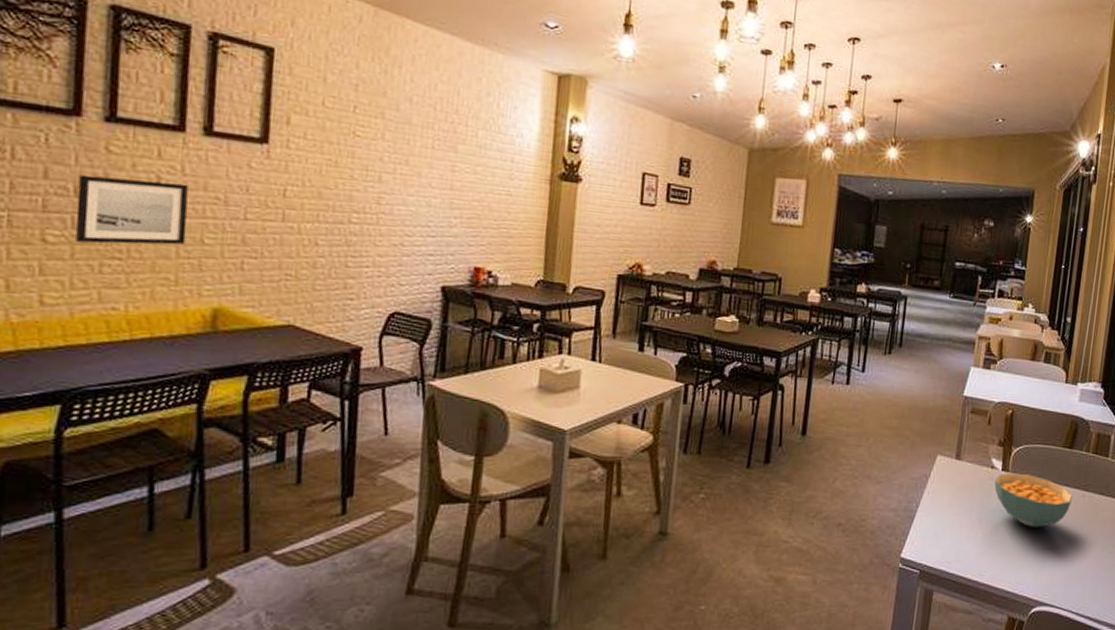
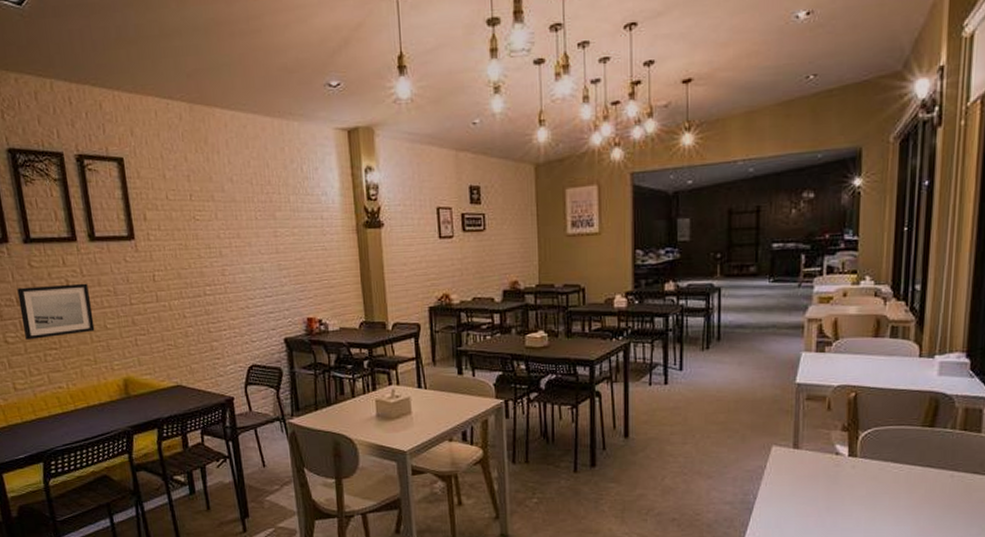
cereal bowl: present [994,472,1073,528] -> none [841,457,939,513]

